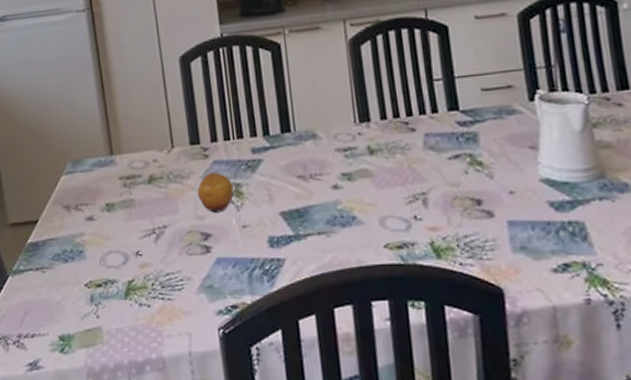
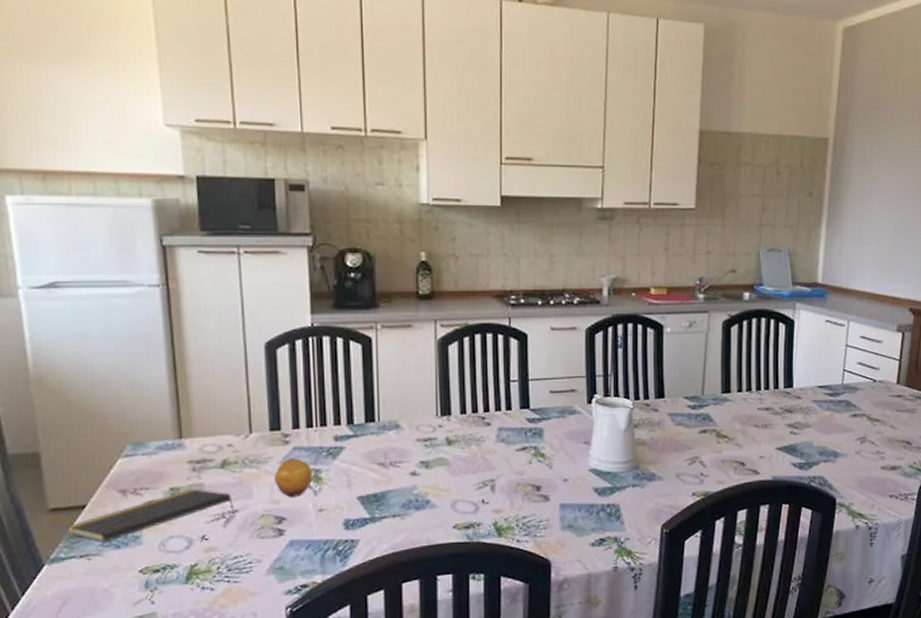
notepad: none [24,204,164,256] -> present [66,489,235,542]

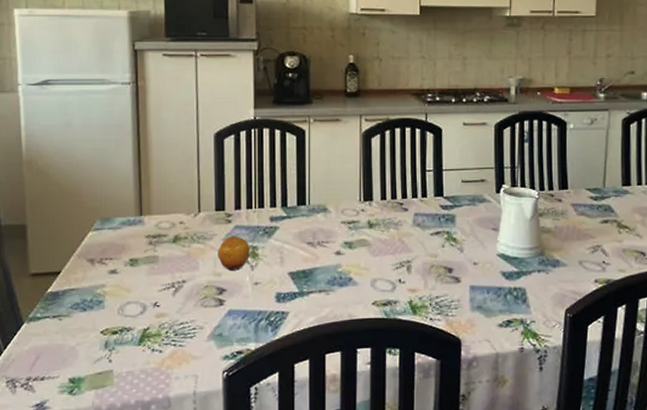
notepad: present [66,489,235,542] -> none [44,260,183,305]

